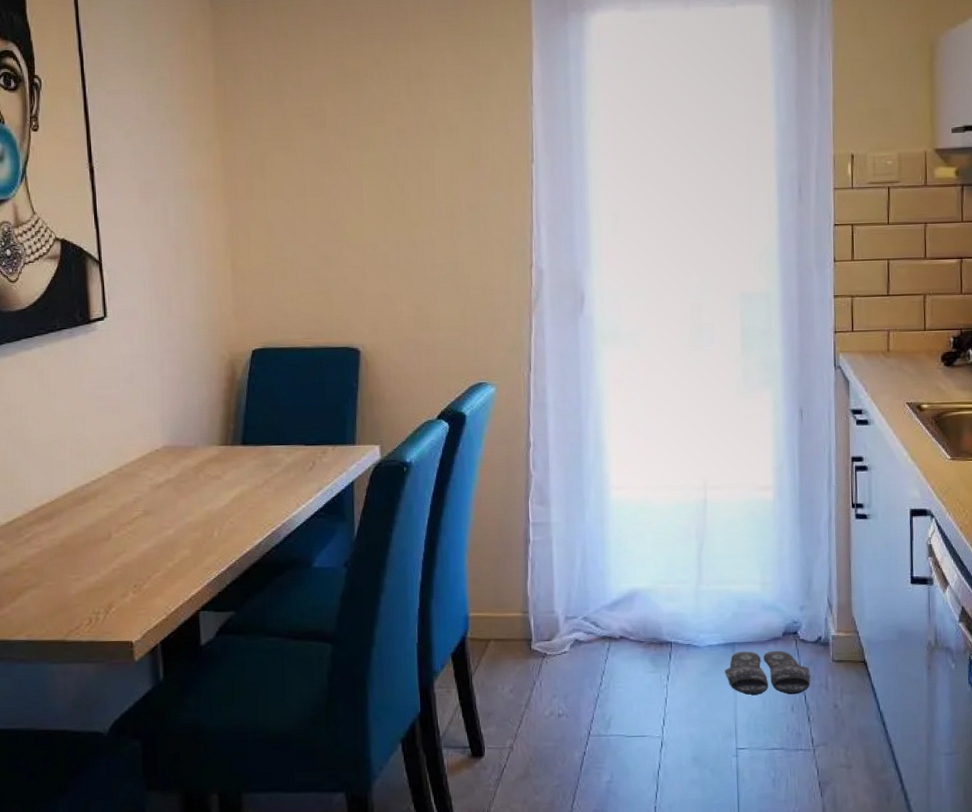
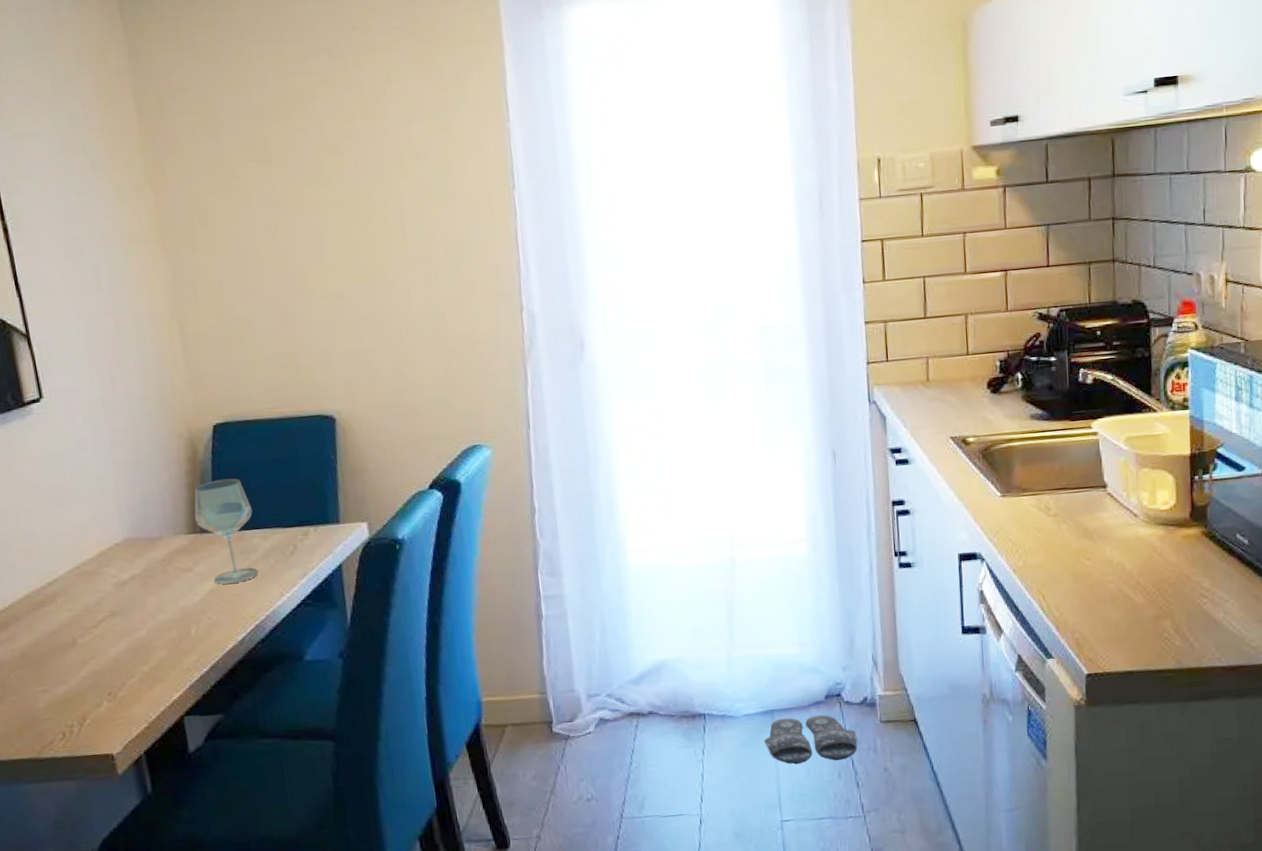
wine glass: none [228,398,279,493] -> present [194,478,259,584]

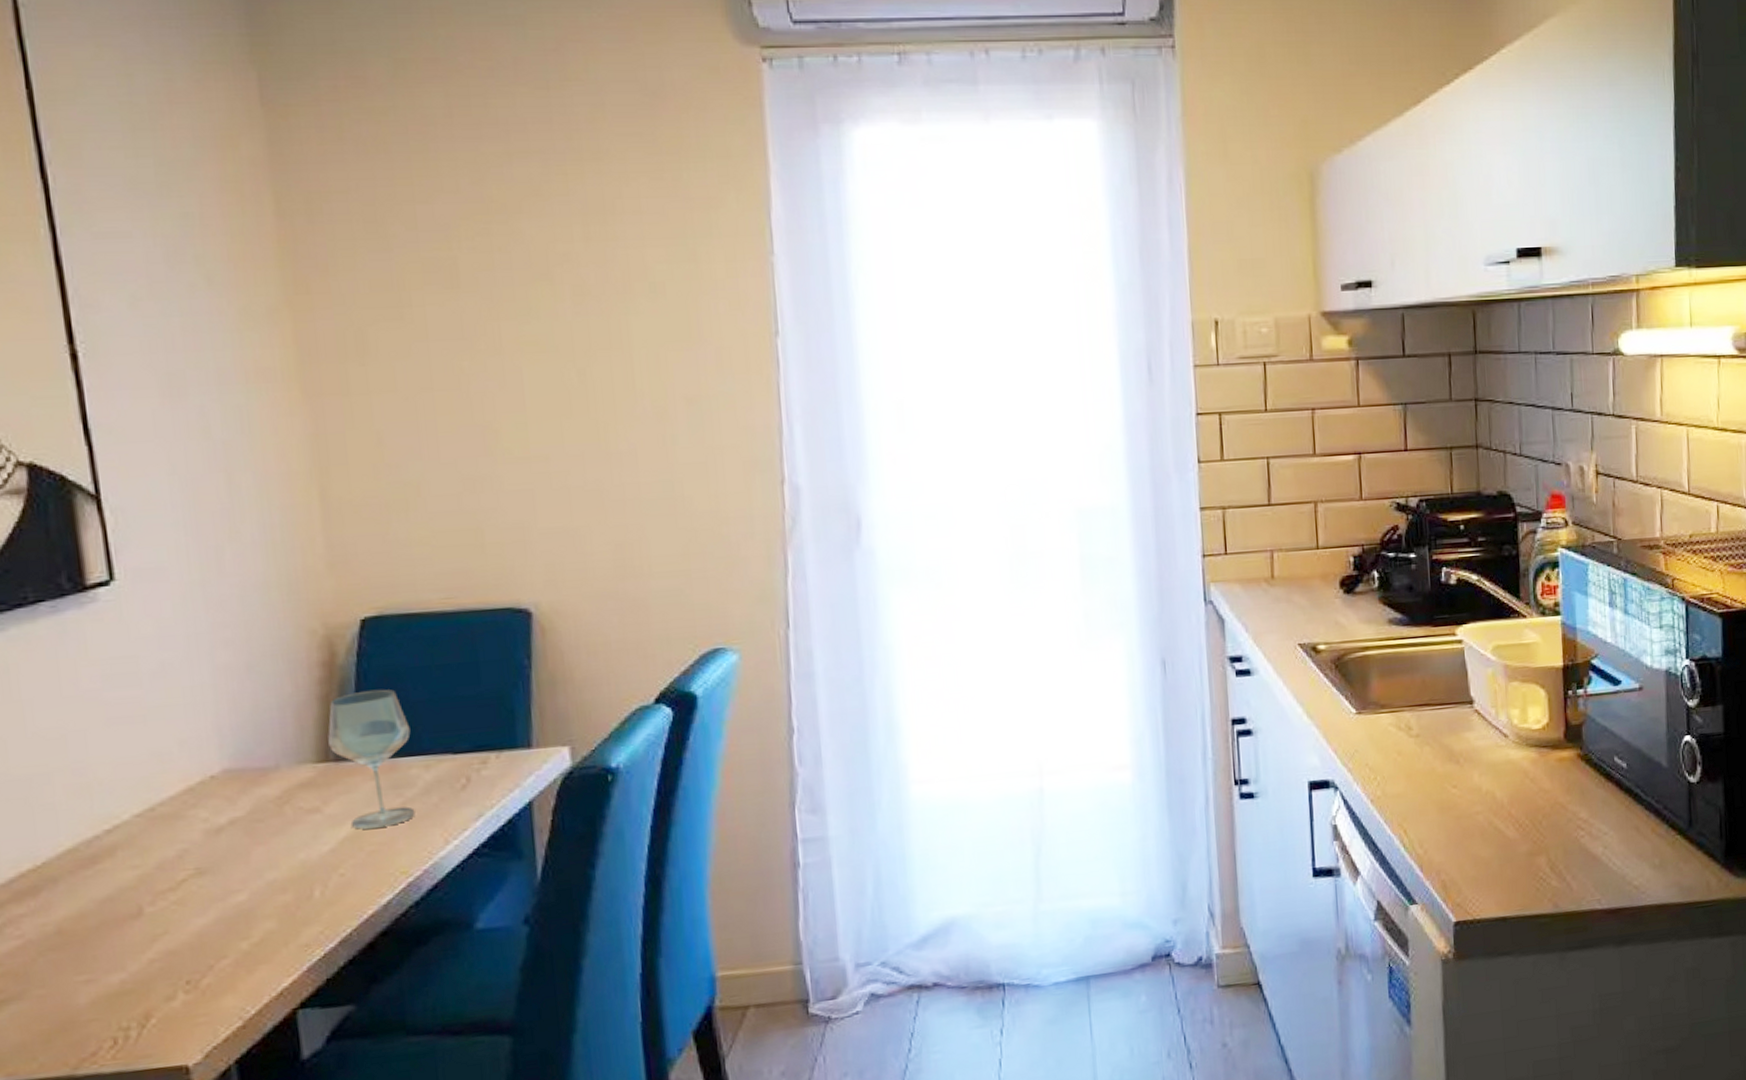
slippers: present [764,715,858,764] -> none [1077,980,1191,1043]

